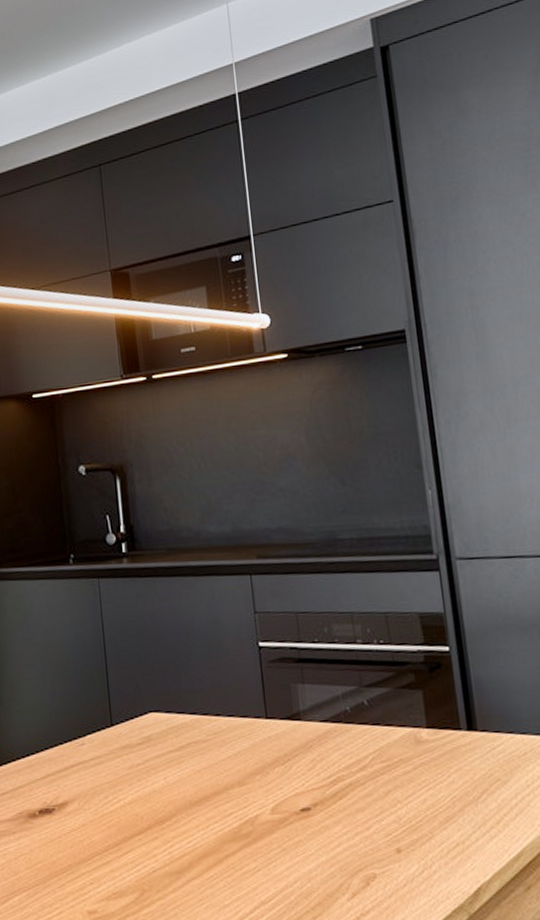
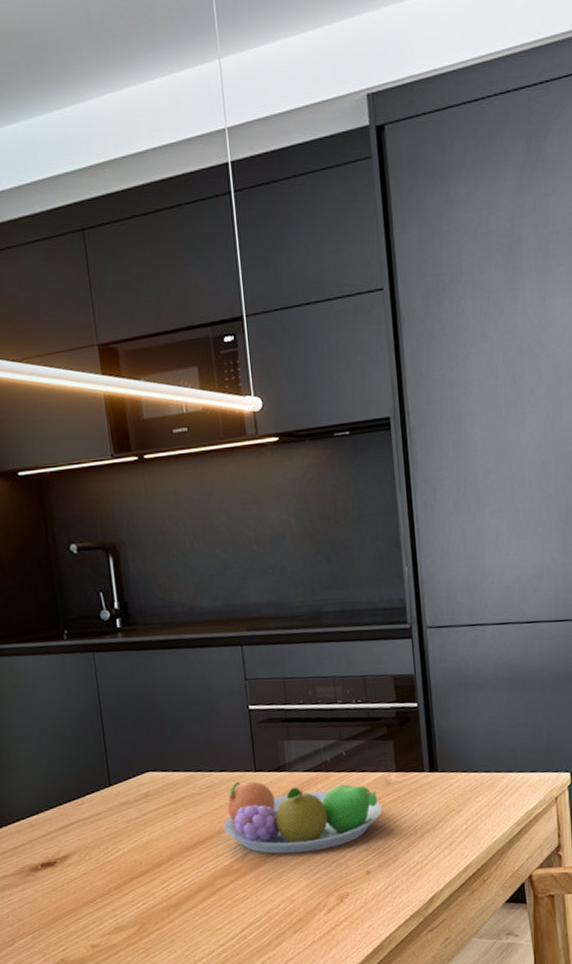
fruit bowl: none [231,729,412,820] -> present [223,781,382,854]

